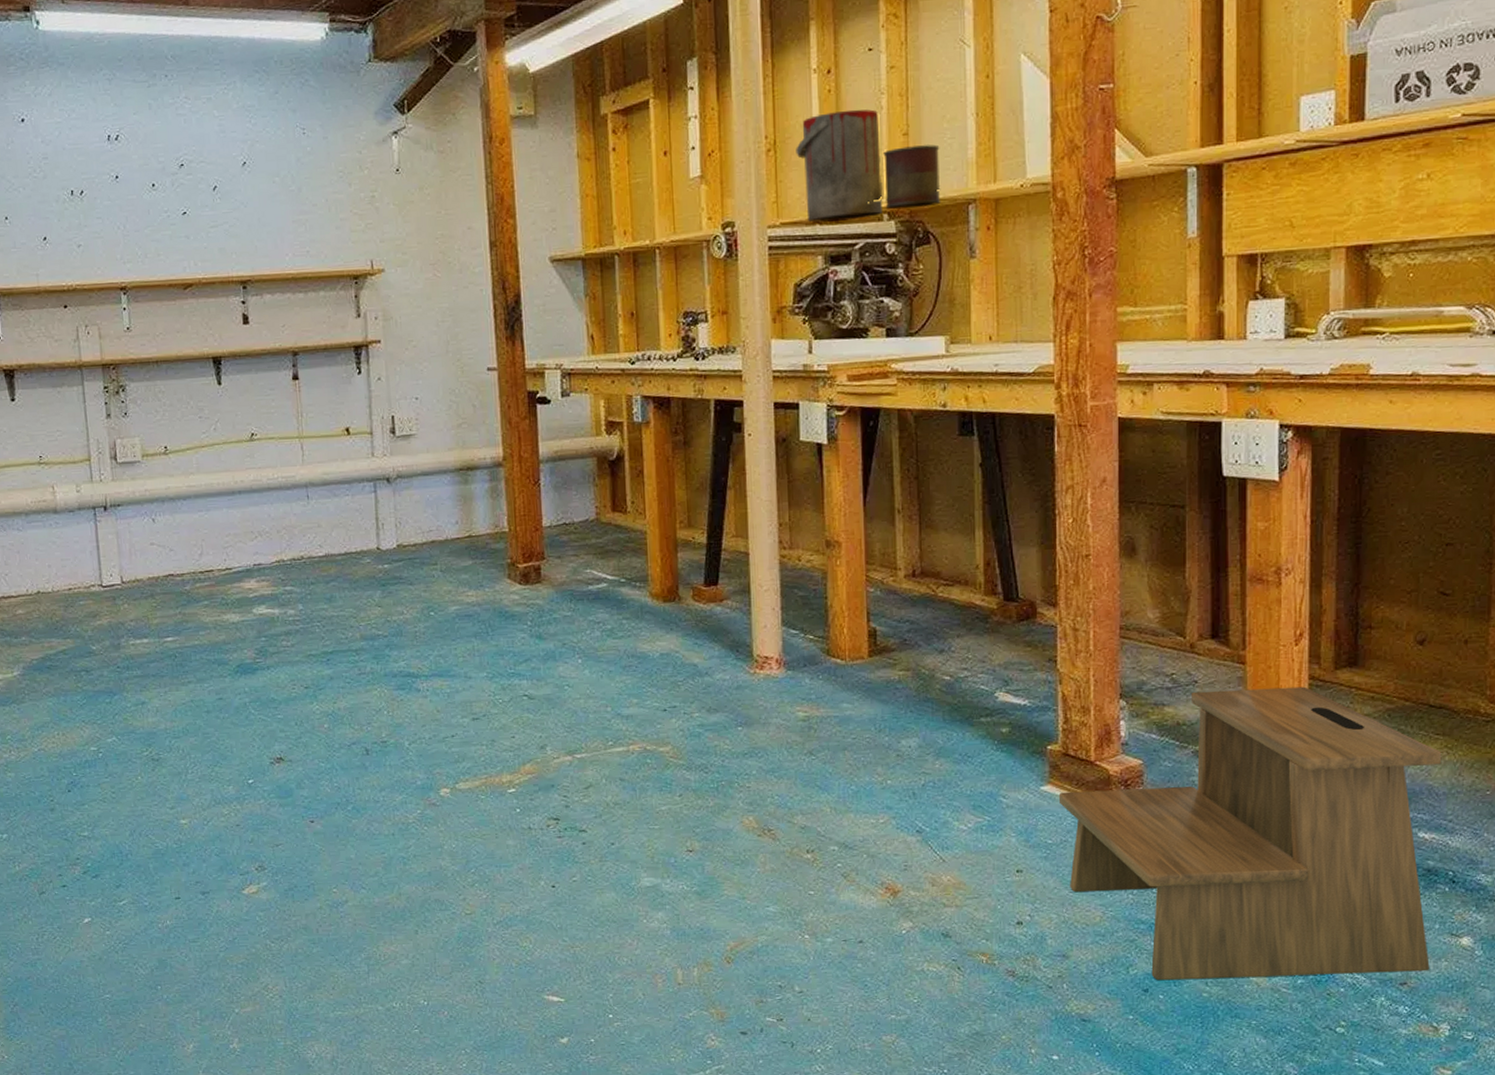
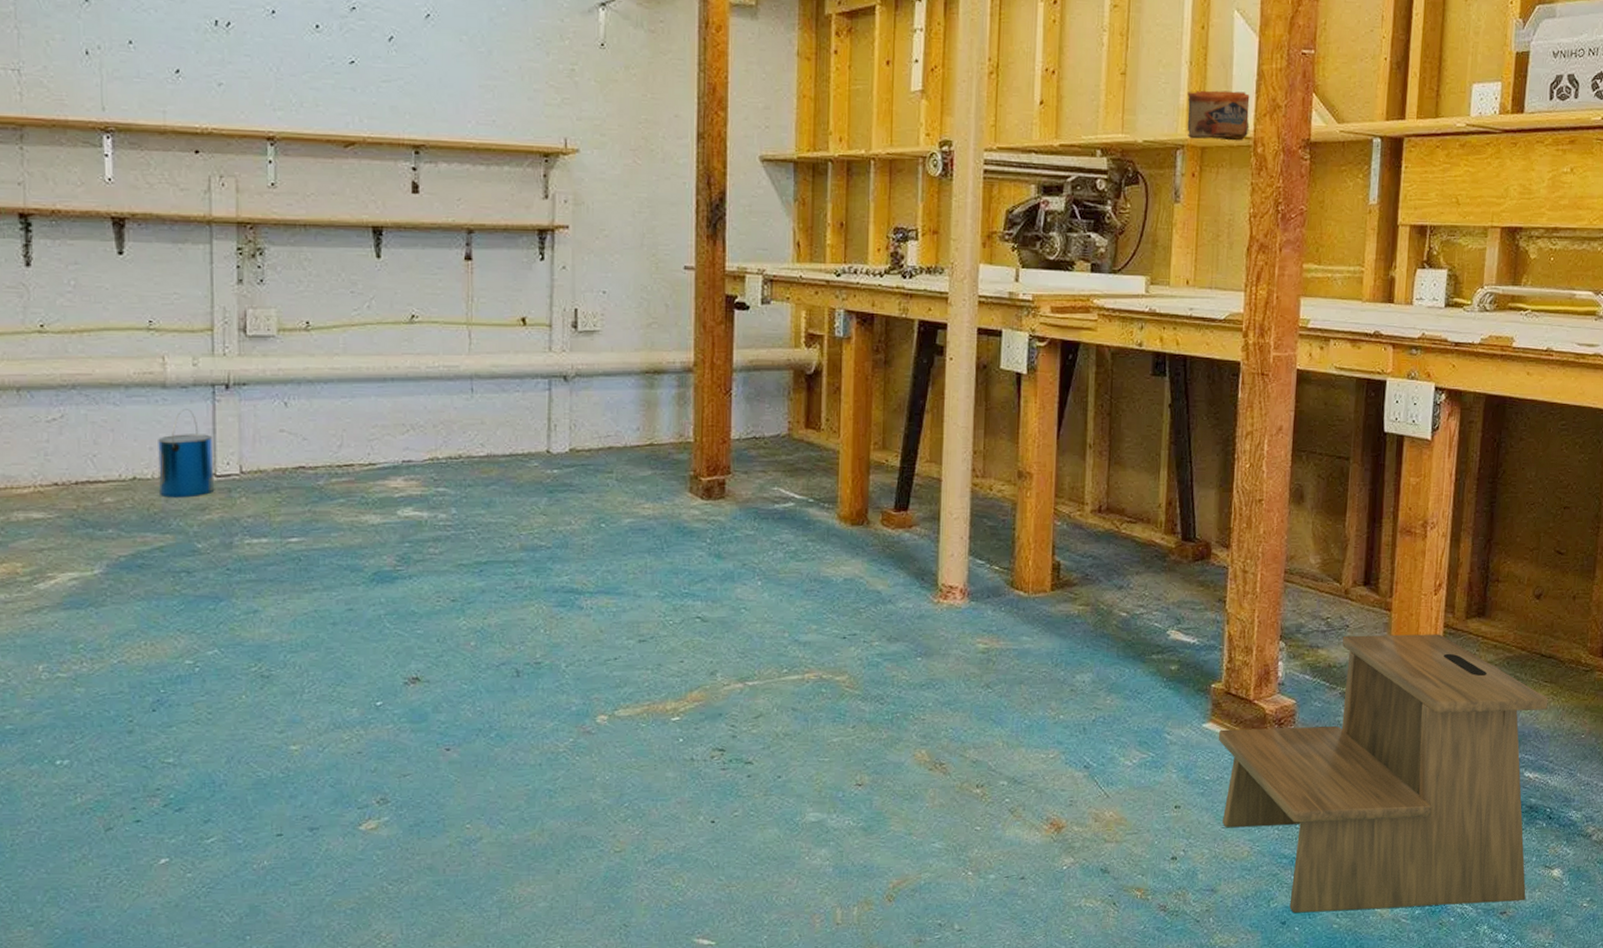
bucket: none [54,530,103,608] -> present [158,409,215,498]
paint can: present [796,109,882,223] -> none [1017,42,1099,152]
paint can: present [883,144,941,210] -> none [1099,86,1154,148]
can: none [976,137,1045,192] -> present [1187,90,1250,141]

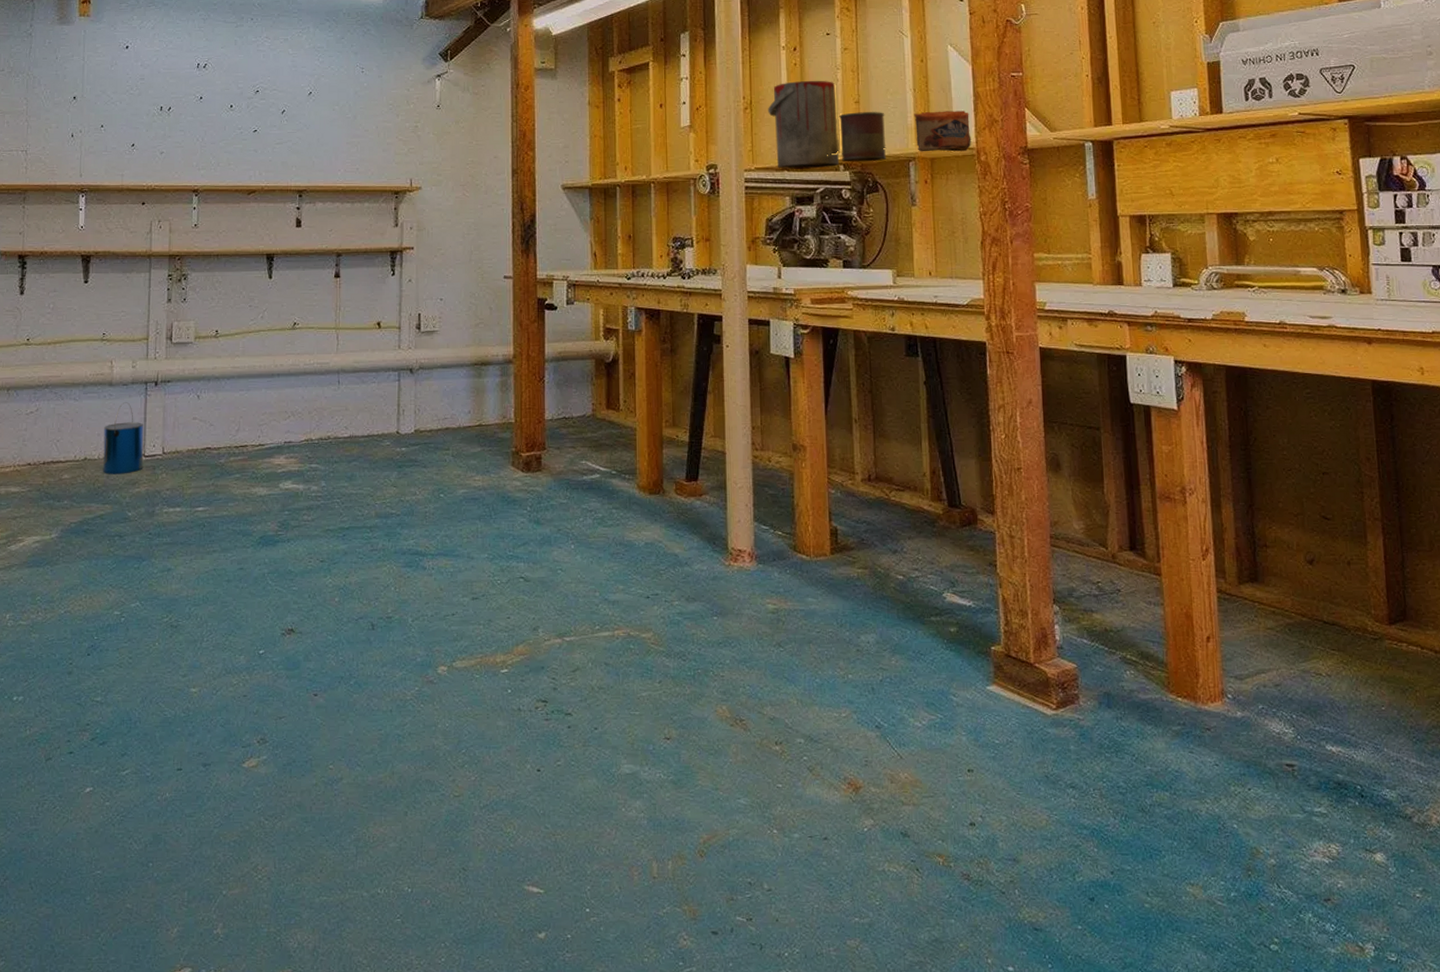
paint can: none [1017,42,1099,152] -> present [768,80,839,169]
paint can: none [1099,86,1154,148] -> present [839,112,887,162]
step stool: present [1218,634,1549,914] -> none [1003,599,1350,889]

